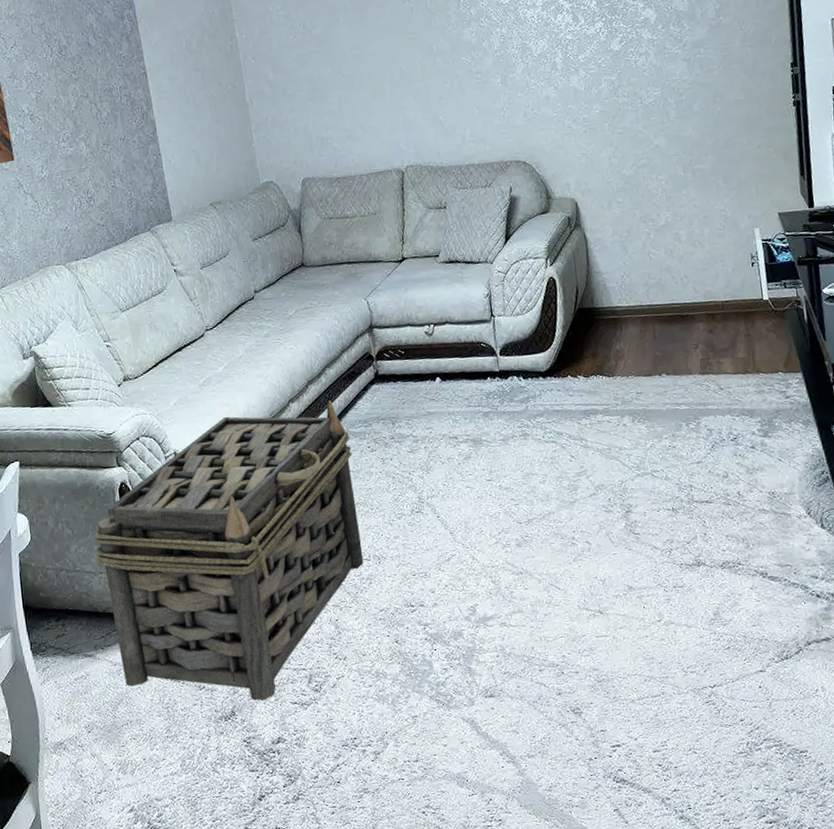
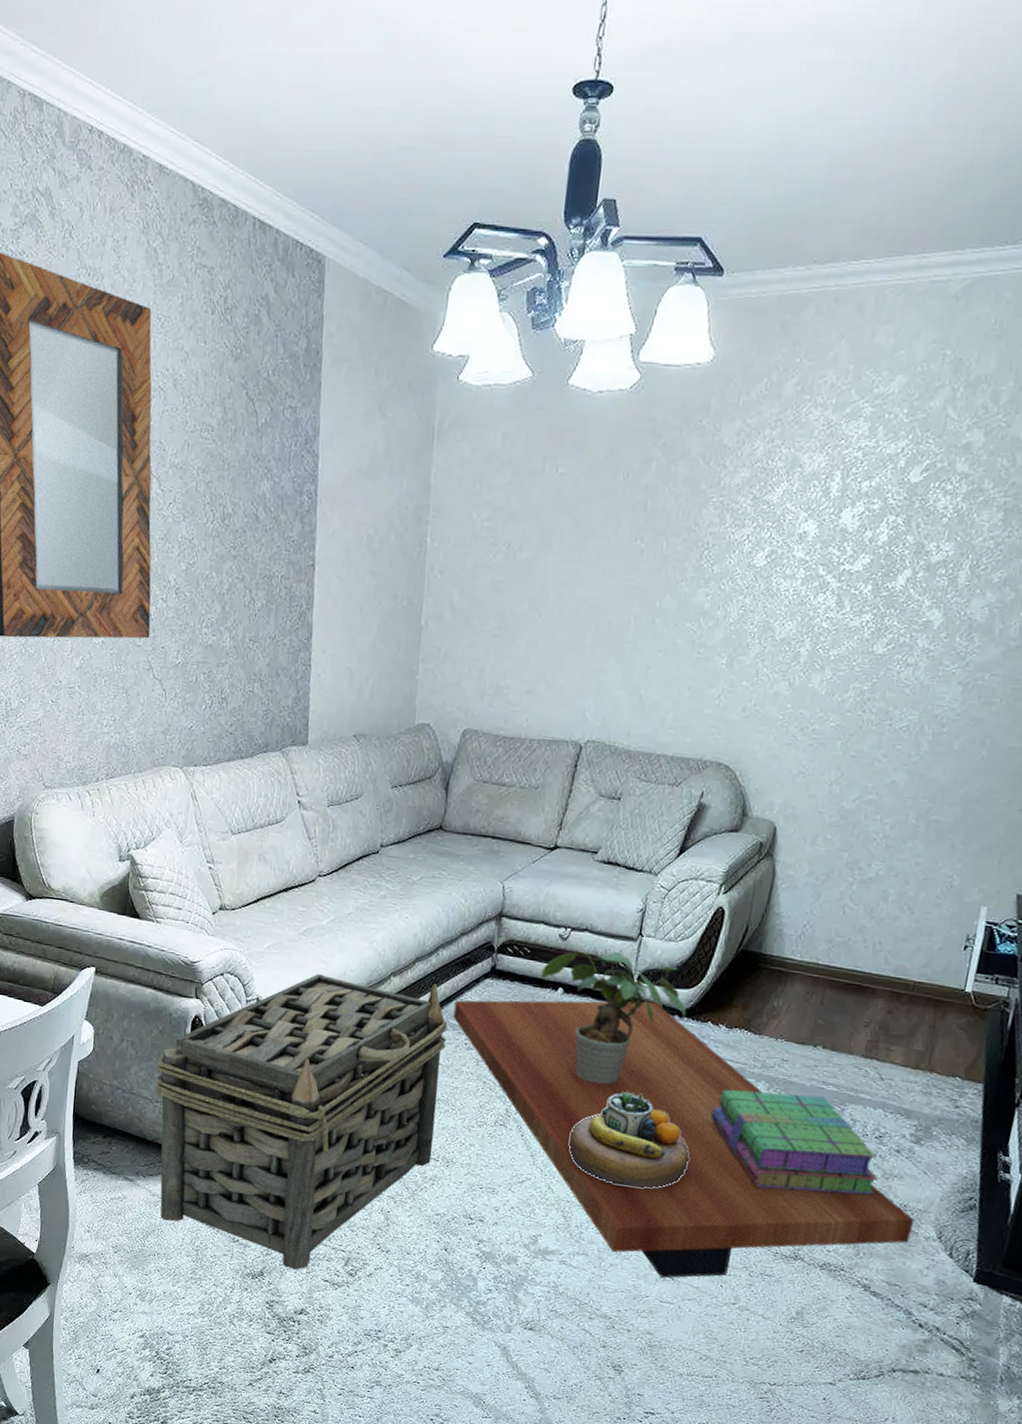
coffee table: none [350,370,786,614] -> present [453,1000,915,1278]
potted plant: none [418,333,548,454] -> present [541,951,687,1085]
decorative bowl: none [479,452,586,540] -> present [568,1091,690,1188]
stack of books: none [592,415,746,510] -> present [711,1089,878,1195]

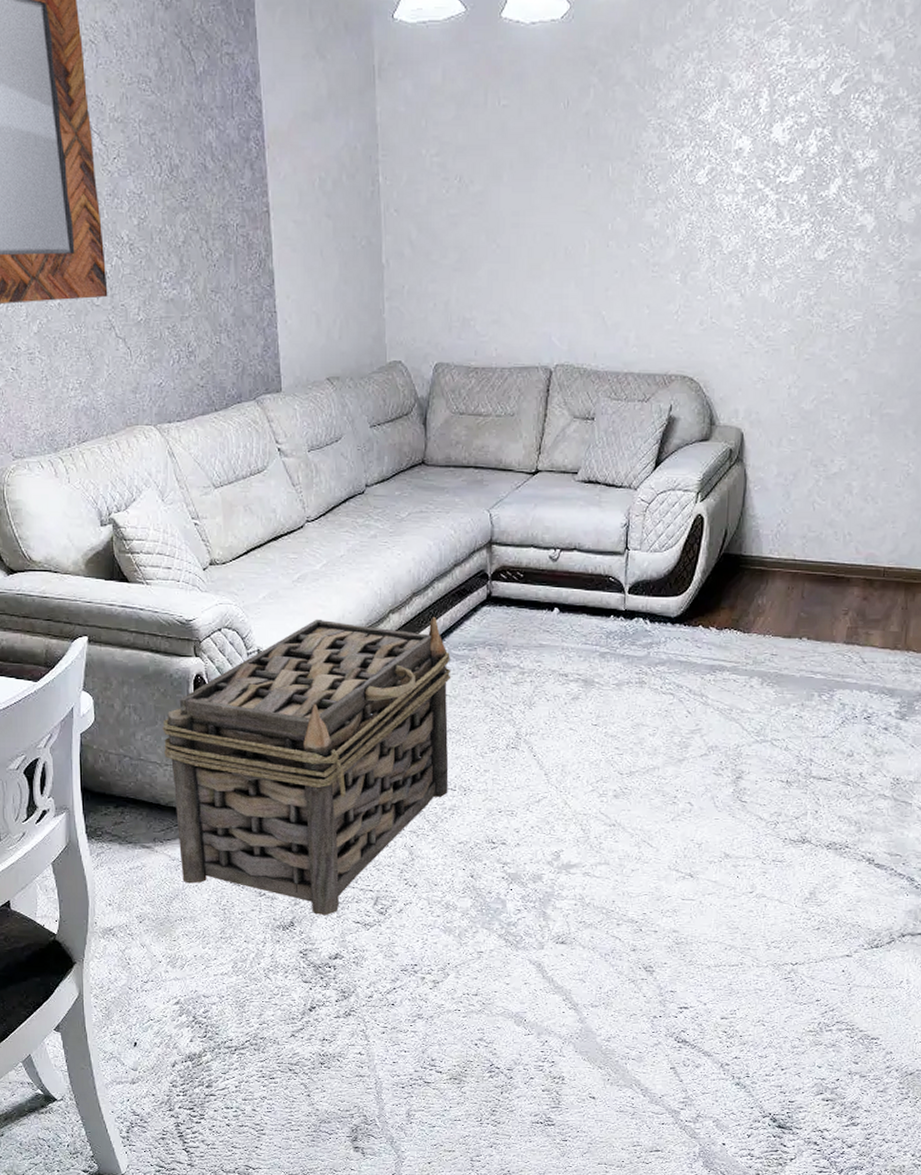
coffee table: present [453,1000,915,1278] -> none [455,612,908,876]
potted plant: present [541,951,687,1085] -> none [537,567,678,697]
decorative bowl: present [568,1091,690,1188] -> none [579,701,695,793]
stack of books: present [711,1089,878,1195] -> none [711,684,871,779]

